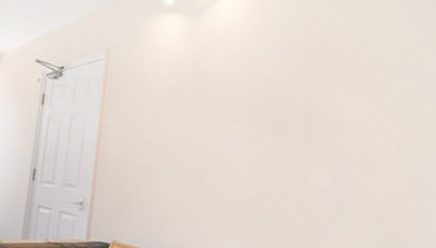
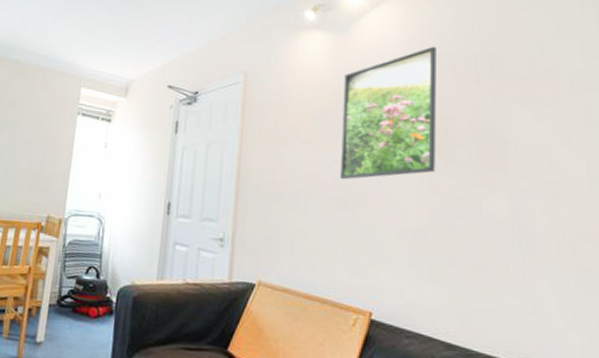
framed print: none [188,33,278,152] -> present [340,46,436,180]

